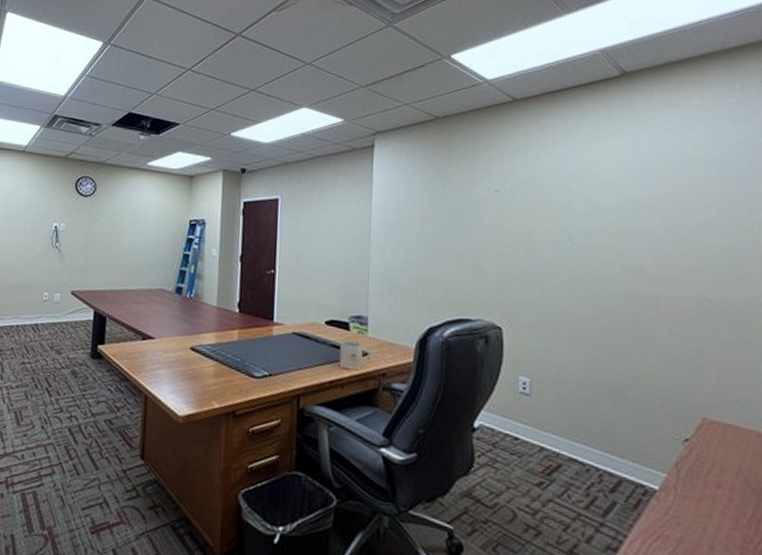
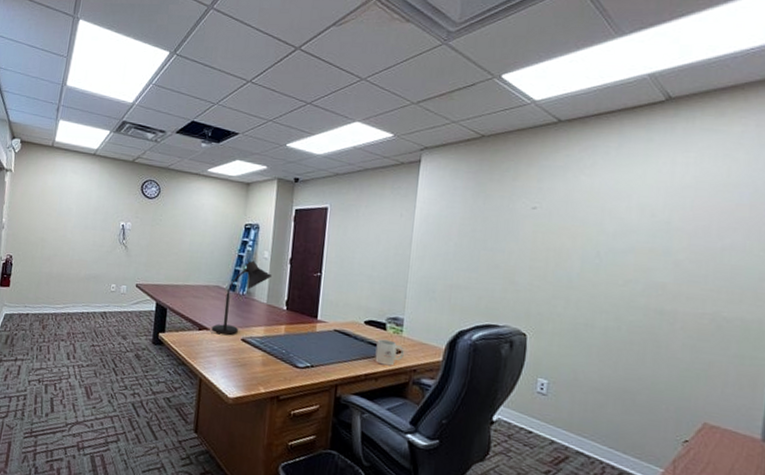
desk lamp: none [156,259,222,345] -> present [211,260,273,336]

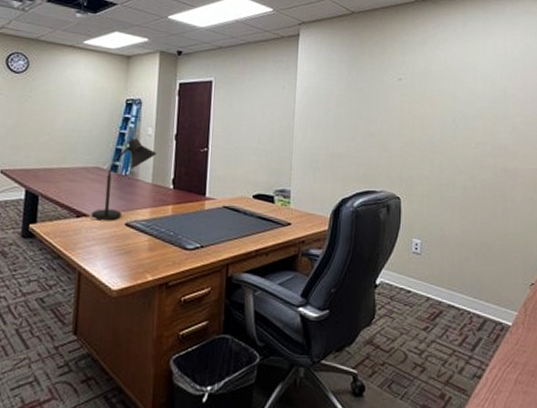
mug: present [375,339,404,366] -> none [264,212,292,239]

